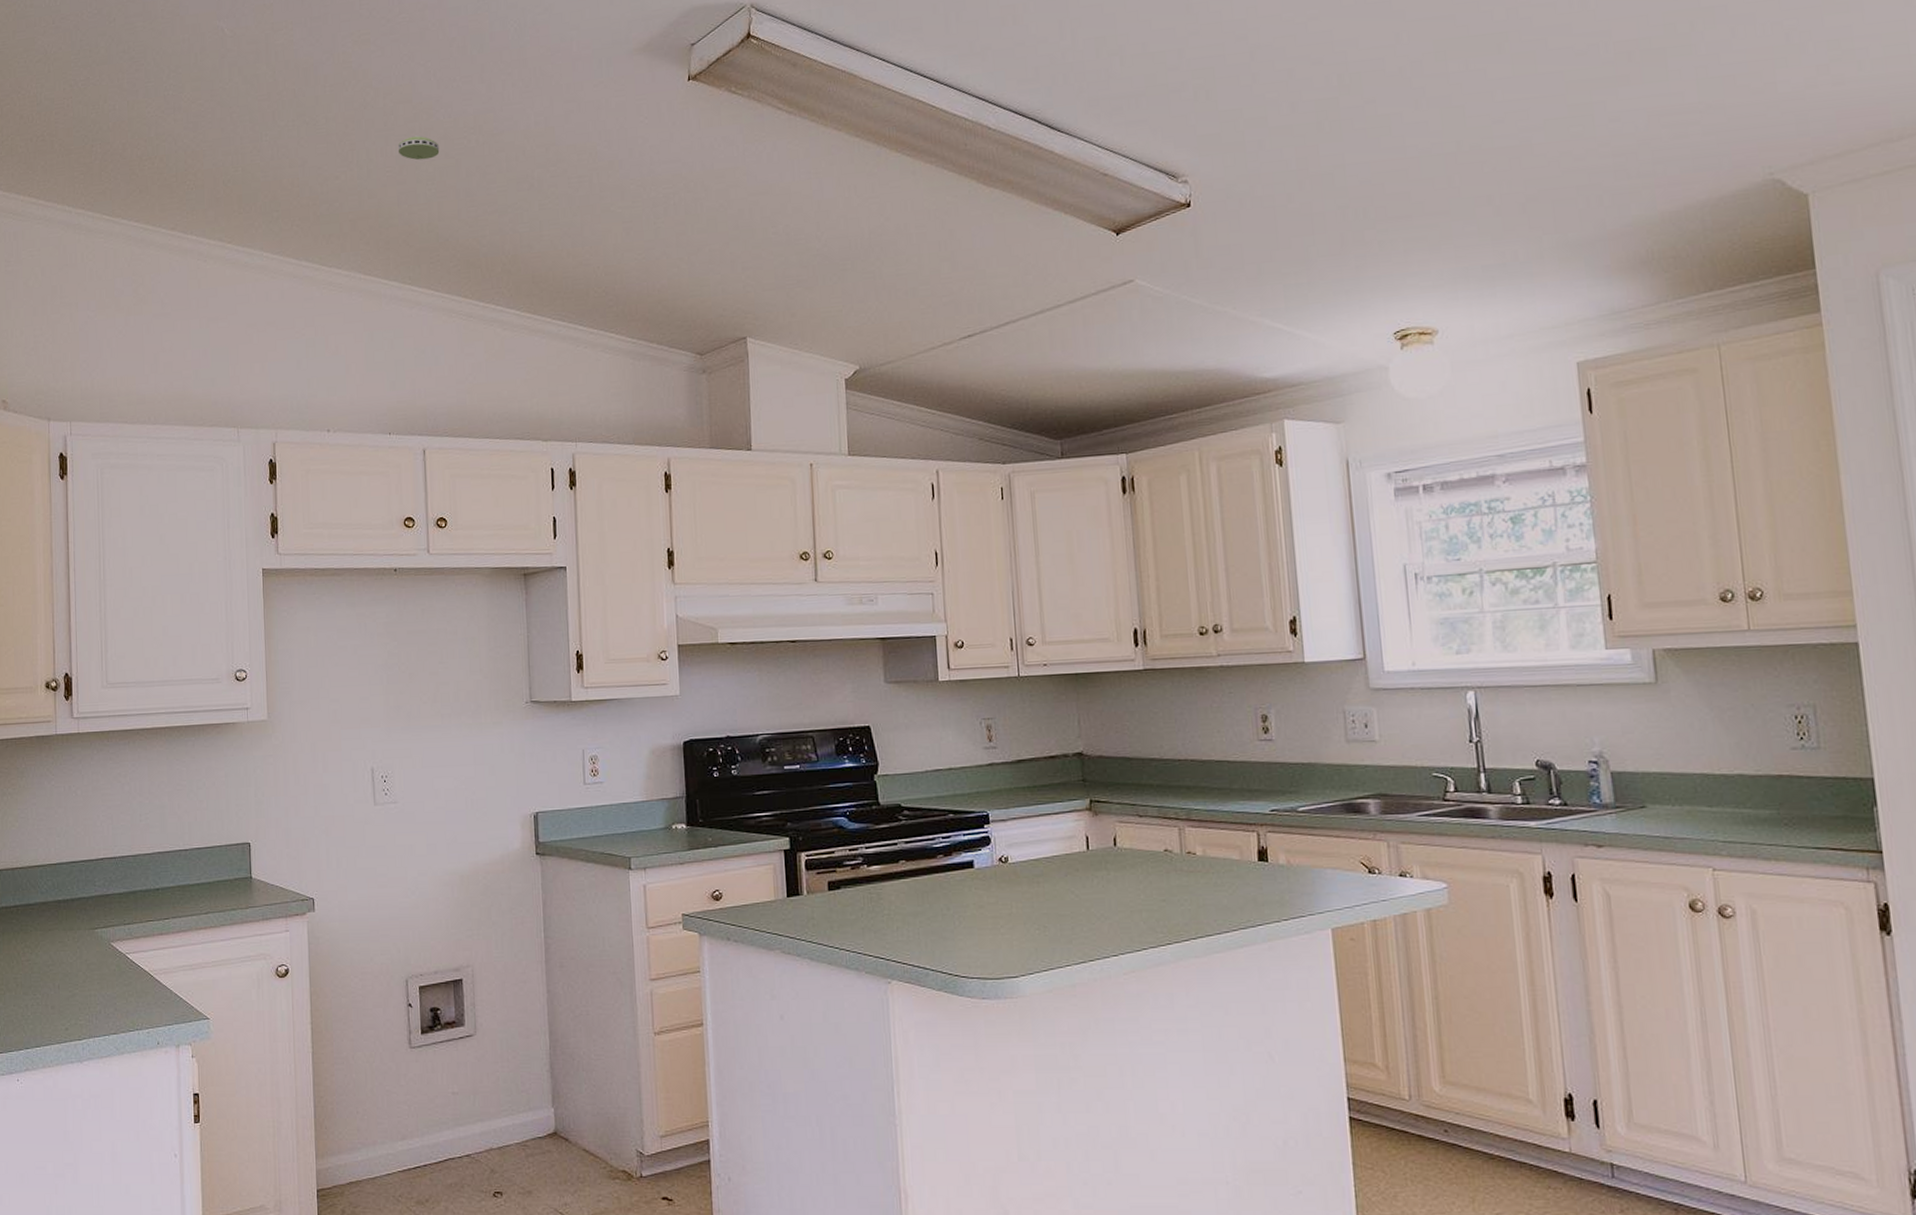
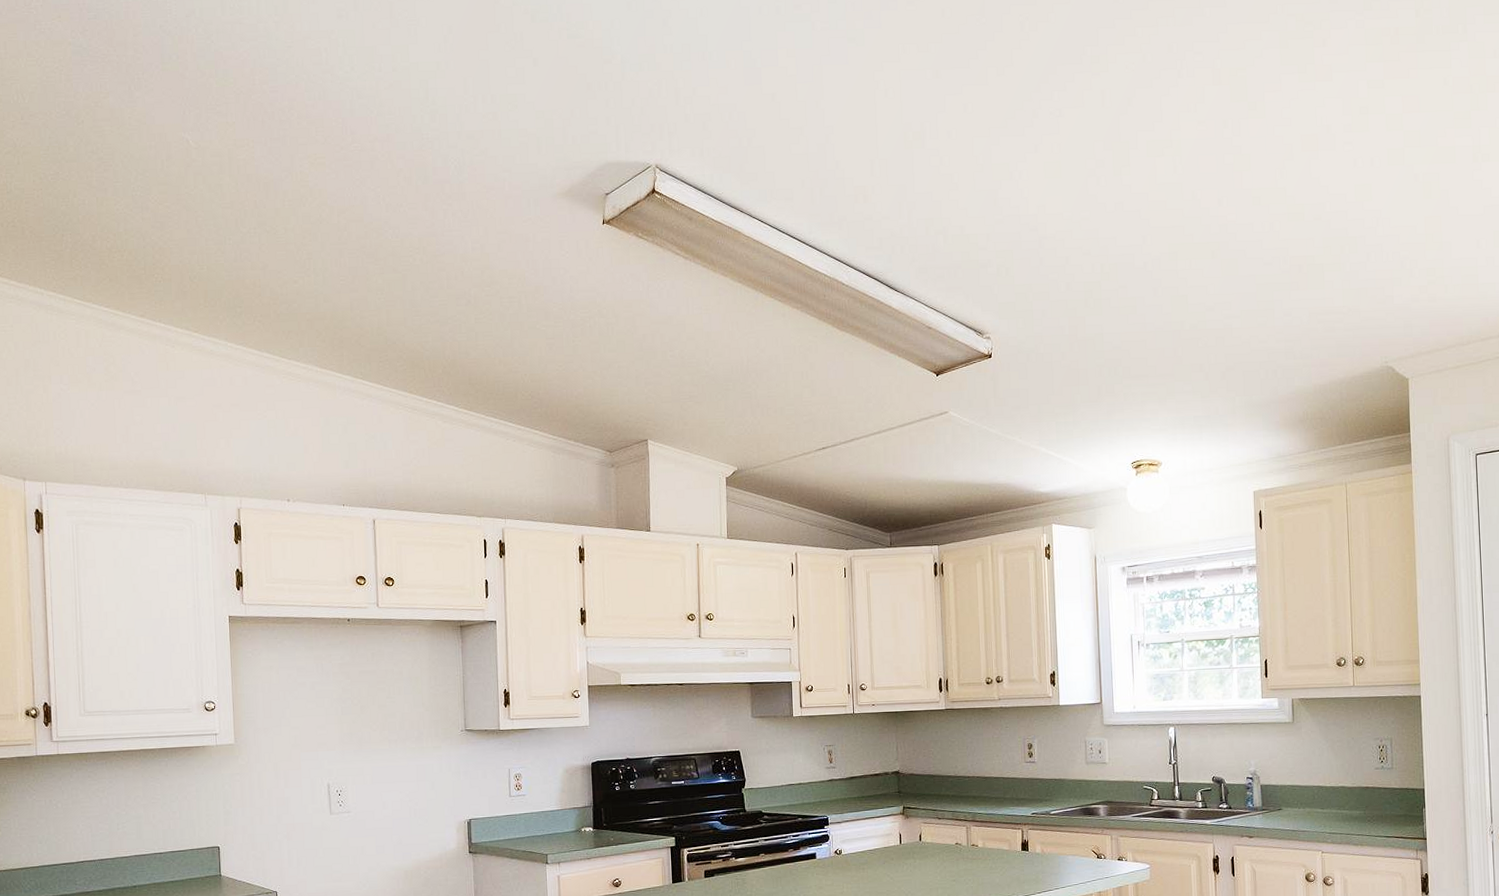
smoke detector: present [398,135,440,160] -> none [350,251,388,273]

